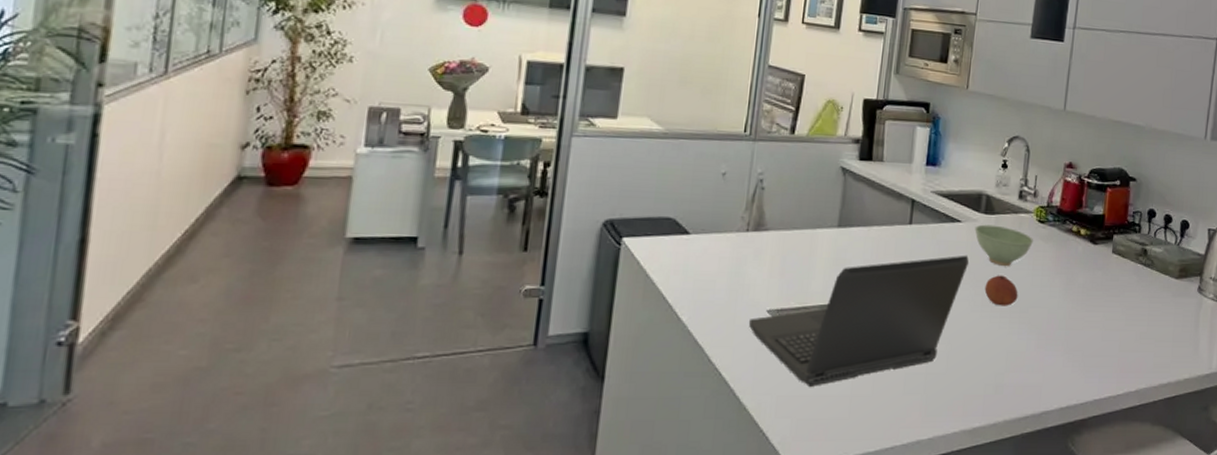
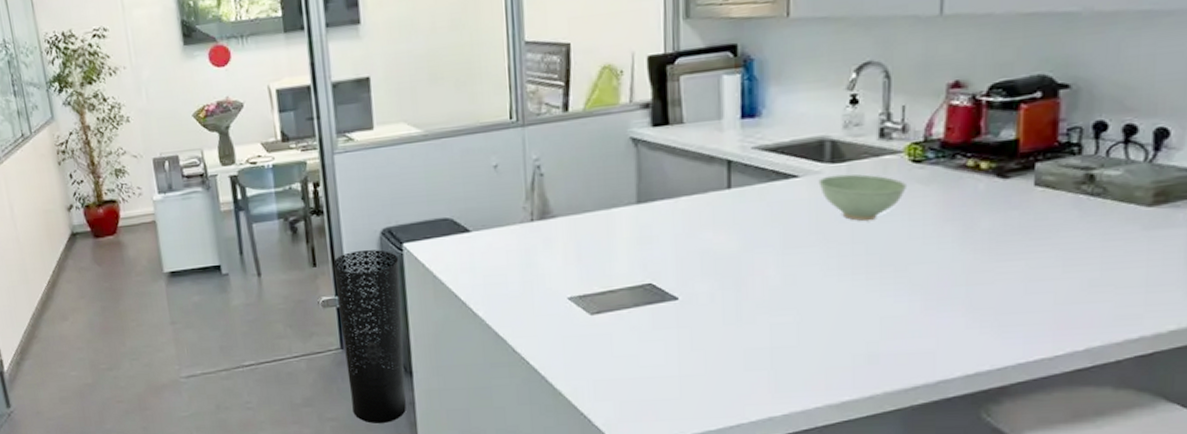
umbrella stand: none [531,240,615,434] -> present [332,250,406,423]
laptop computer: present [748,255,970,386] -> none [549,213,816,369]
fruit: present [984,275,1018,306] -> none [840,231,890,267]

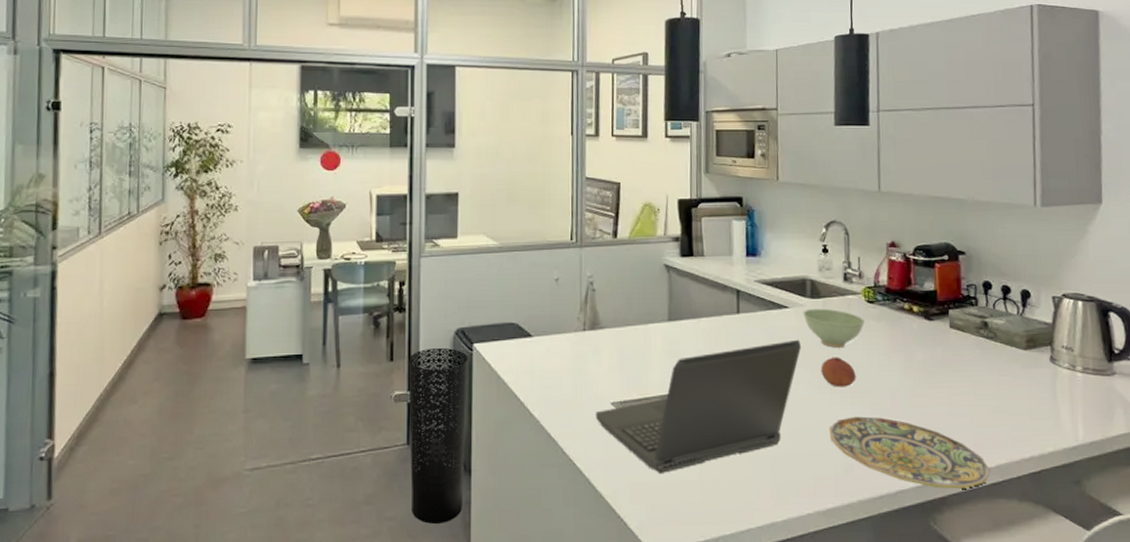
laptop computer: none [549,213,816,369] -> present [595,339,802,473]
fruit: none [840,231,890,267] -> present [821,357,856,387]
plate: none [848,298,1076,377] -> present [829,416,991,489]

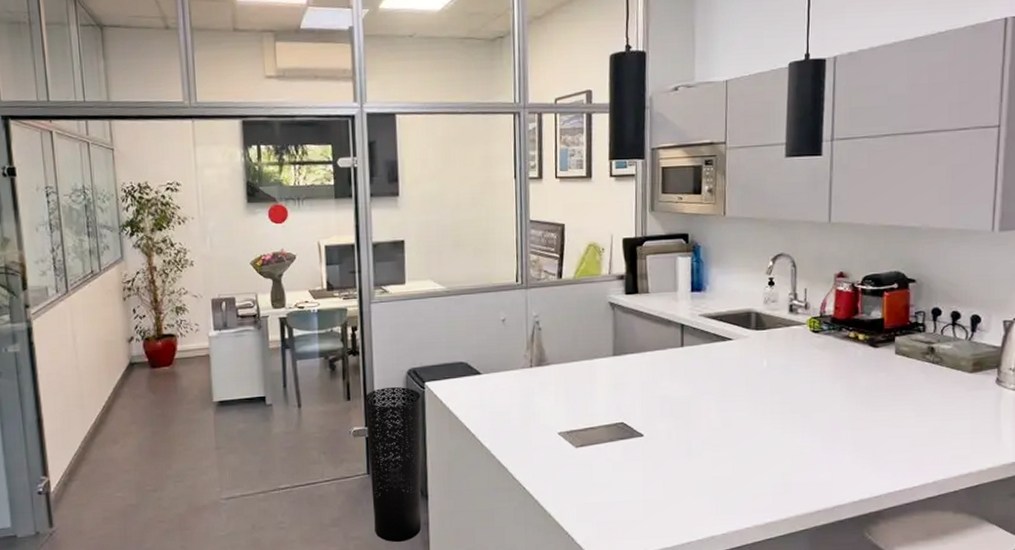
laptop computer: present [595,339,802,473] -> none [543,369,745,495]
bowl: present [803,308,865,348] -> none [747,339,809,376]
fruit: present [821,357,856,387] -> none [763,385,798,413]
plate: present [829,416,991,489] -> none [769,439,927,503]

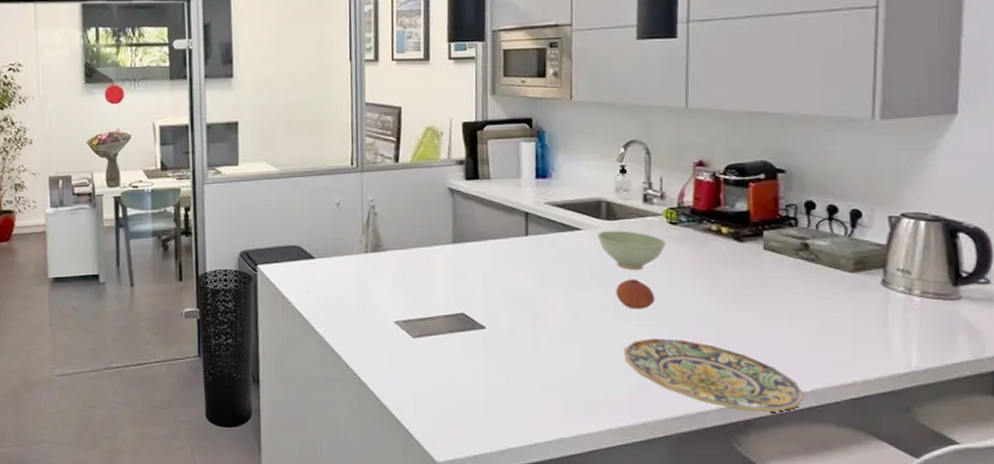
bowl: none [747,339,809,376] -> present [597,230,666,270]
fruit: none [763,385,798,413] -> present [616,279,655,309]
plate: none [769,439,927,503] -> present [623,338,805,412]

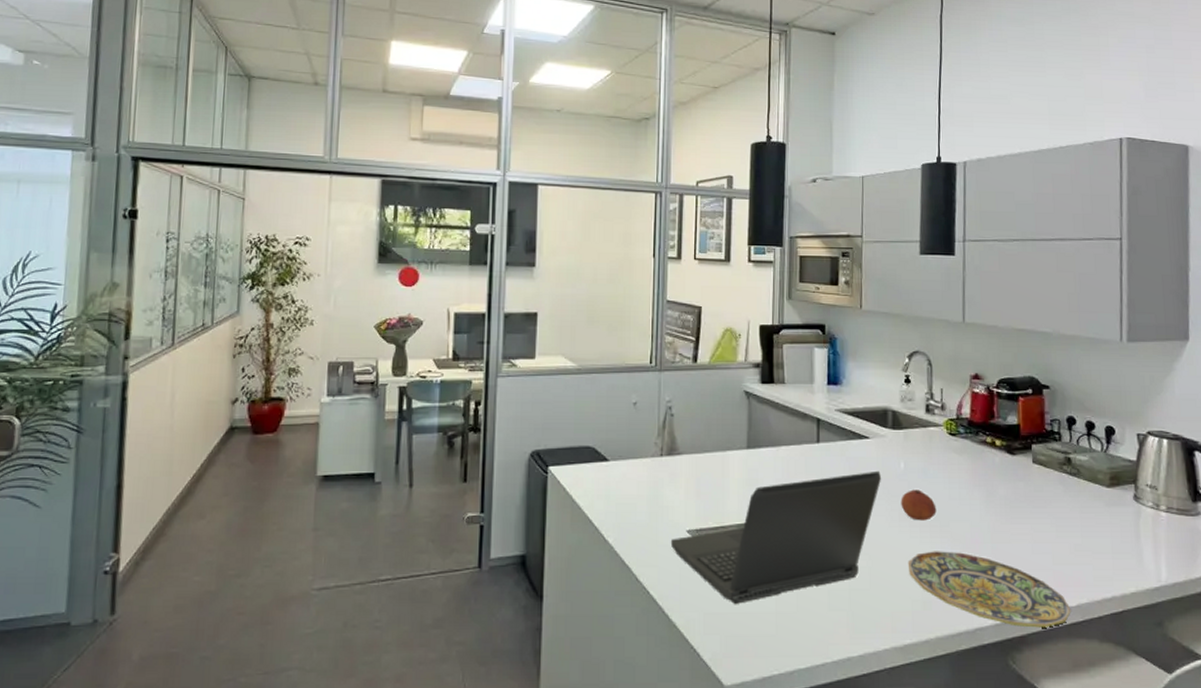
umbrella stand: present [196,269,254,427] -> none [481,470,543,649]
laptop computer: none [378,261,596,388] -> present [670,470,882,604]
bowl: present [597,230,666,270] -> none [884,440,946,480]

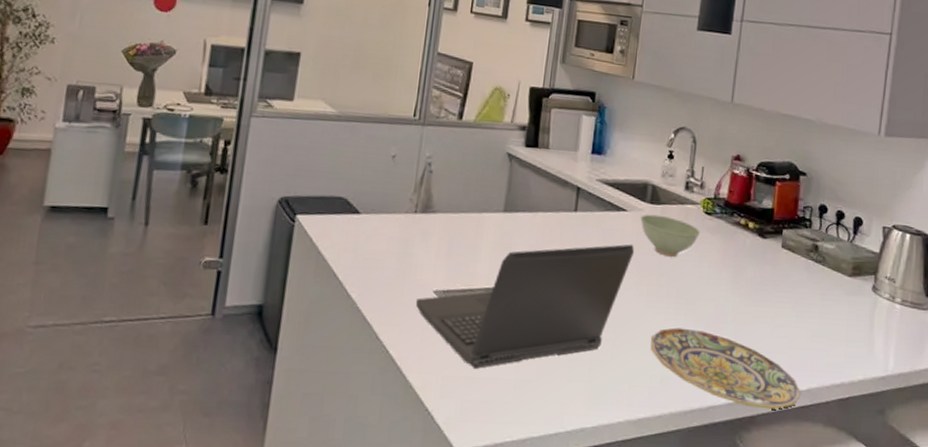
bowl: none [884,440,946,480] -> present [640,214,700,257]
fruit: present [901,489,937,521] -> none [650,265,685,297]

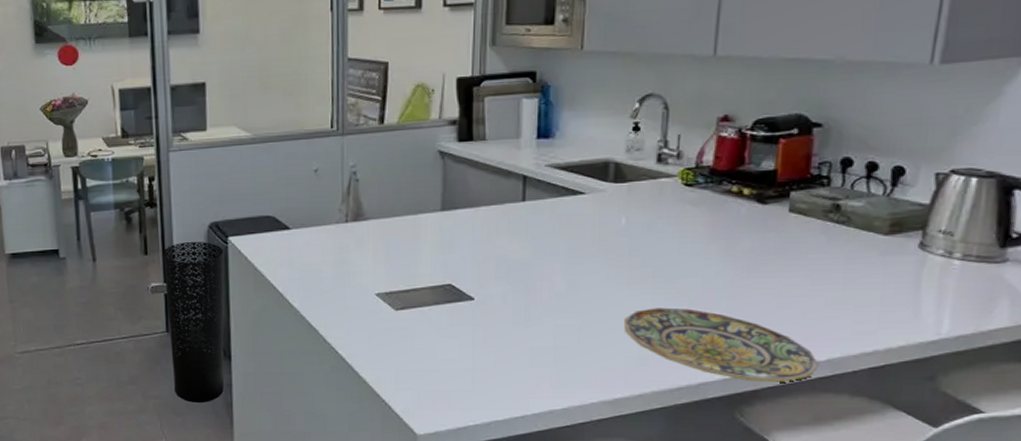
umbrella stand: none [207,215,290,402] -> present [162,242,224,403]
laptop computer: present [415,244,635,369] -> none [358,227,598,362]
bowl: present [640,214,700,257] -> none [602,193,679,236]

